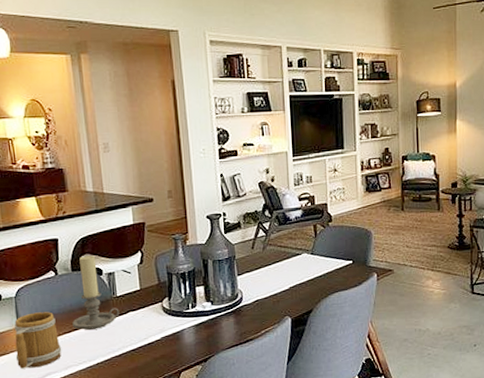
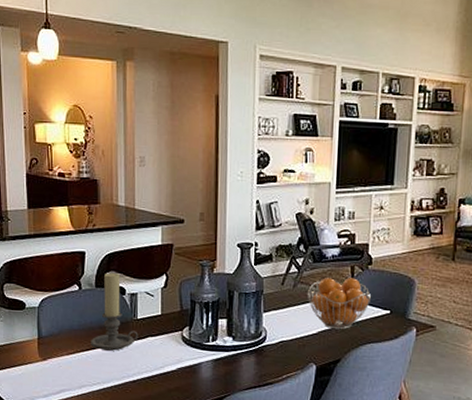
mug: present [14,312,62,369] -> none [34,325,78,383]
fruit basket: none [276,235,335,284] -> present [307,278,372,330]

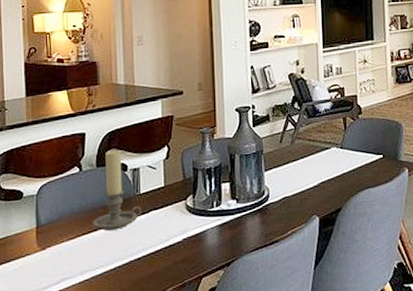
fruit basket: present [307,278,372,330] -> none [304,128,365,180]

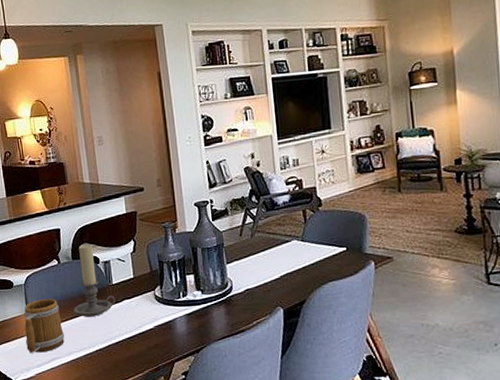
mug: none [32,210,79,274] -> present [24,299,65,353]

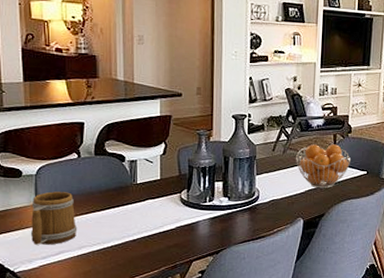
candle holder: present [73,244,116,317] -> none [90,142,138,213]
fruit basket: none [264,221,327,272] -> present [295,144,351,189]

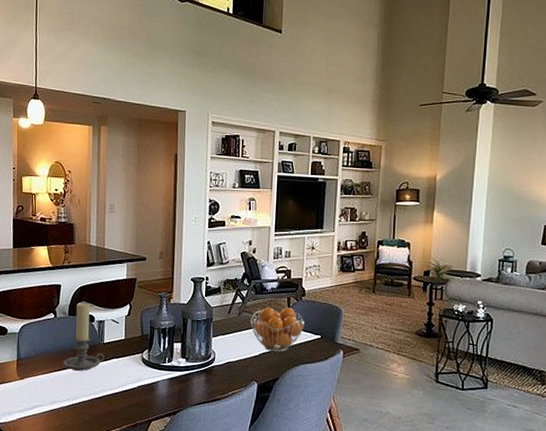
mug: present [31,191,78,245] -> none [12,348,51,399]
candle holder: none [90,142,138,213] -> present [63,303,105,371]

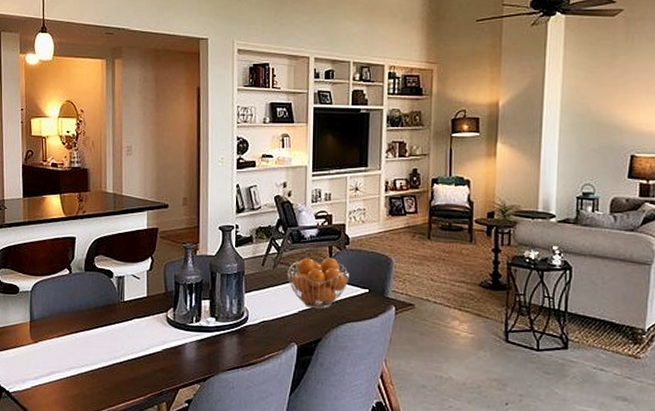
candle holder: present [63,303,105,371] -> none [80,257,125,333]

